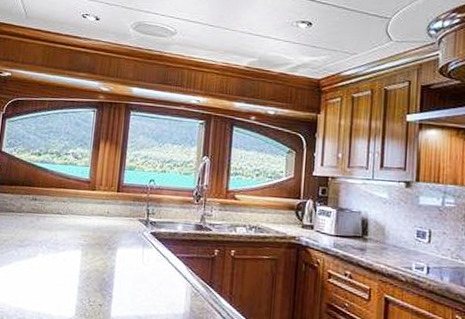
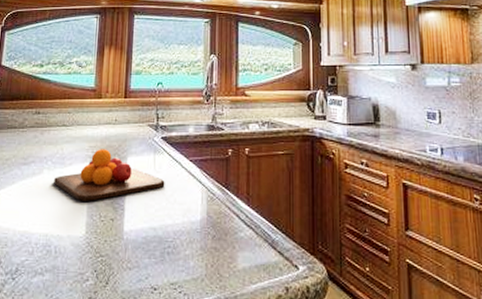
chopping board: none [47,238,152,286] -> present [54,149,165,201]

